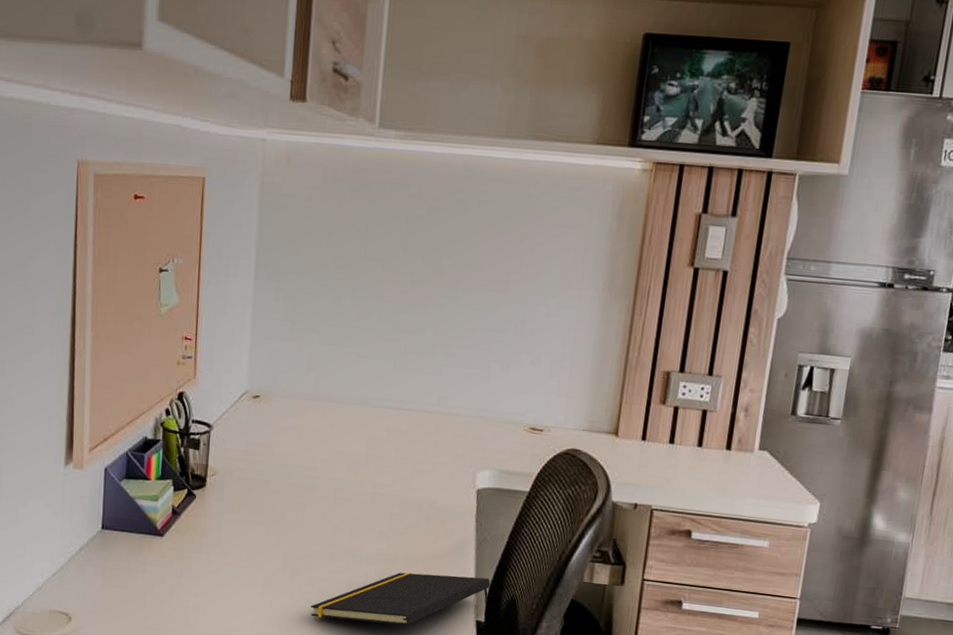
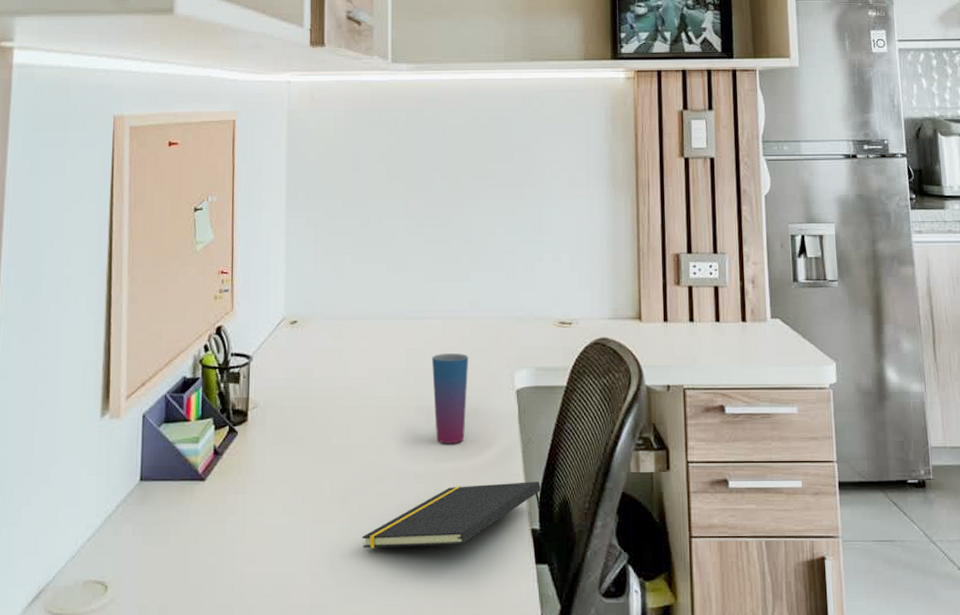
cup: none [390,445,432,533] -> present [432,352,469,444]

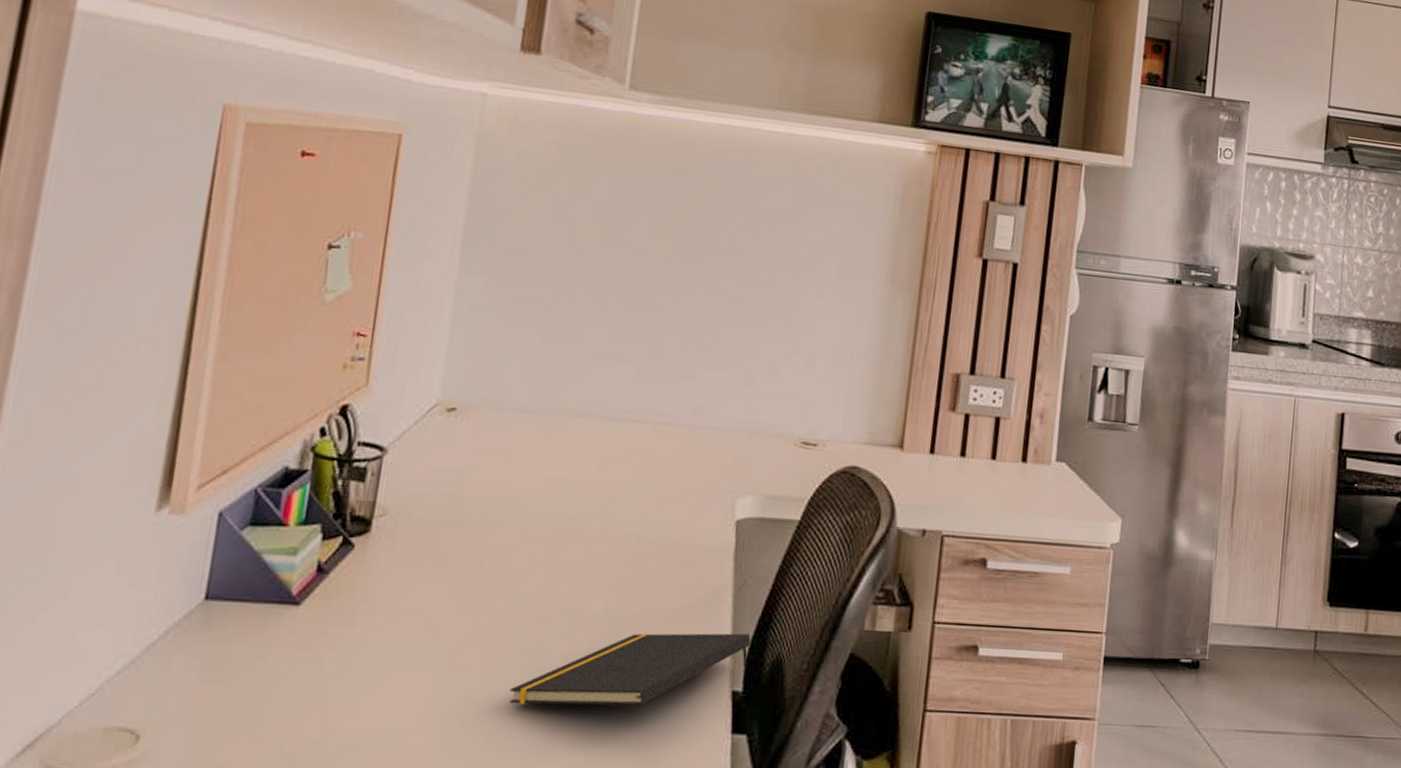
cup: present [432,352,469,444] -> none [624,467,681,581]

